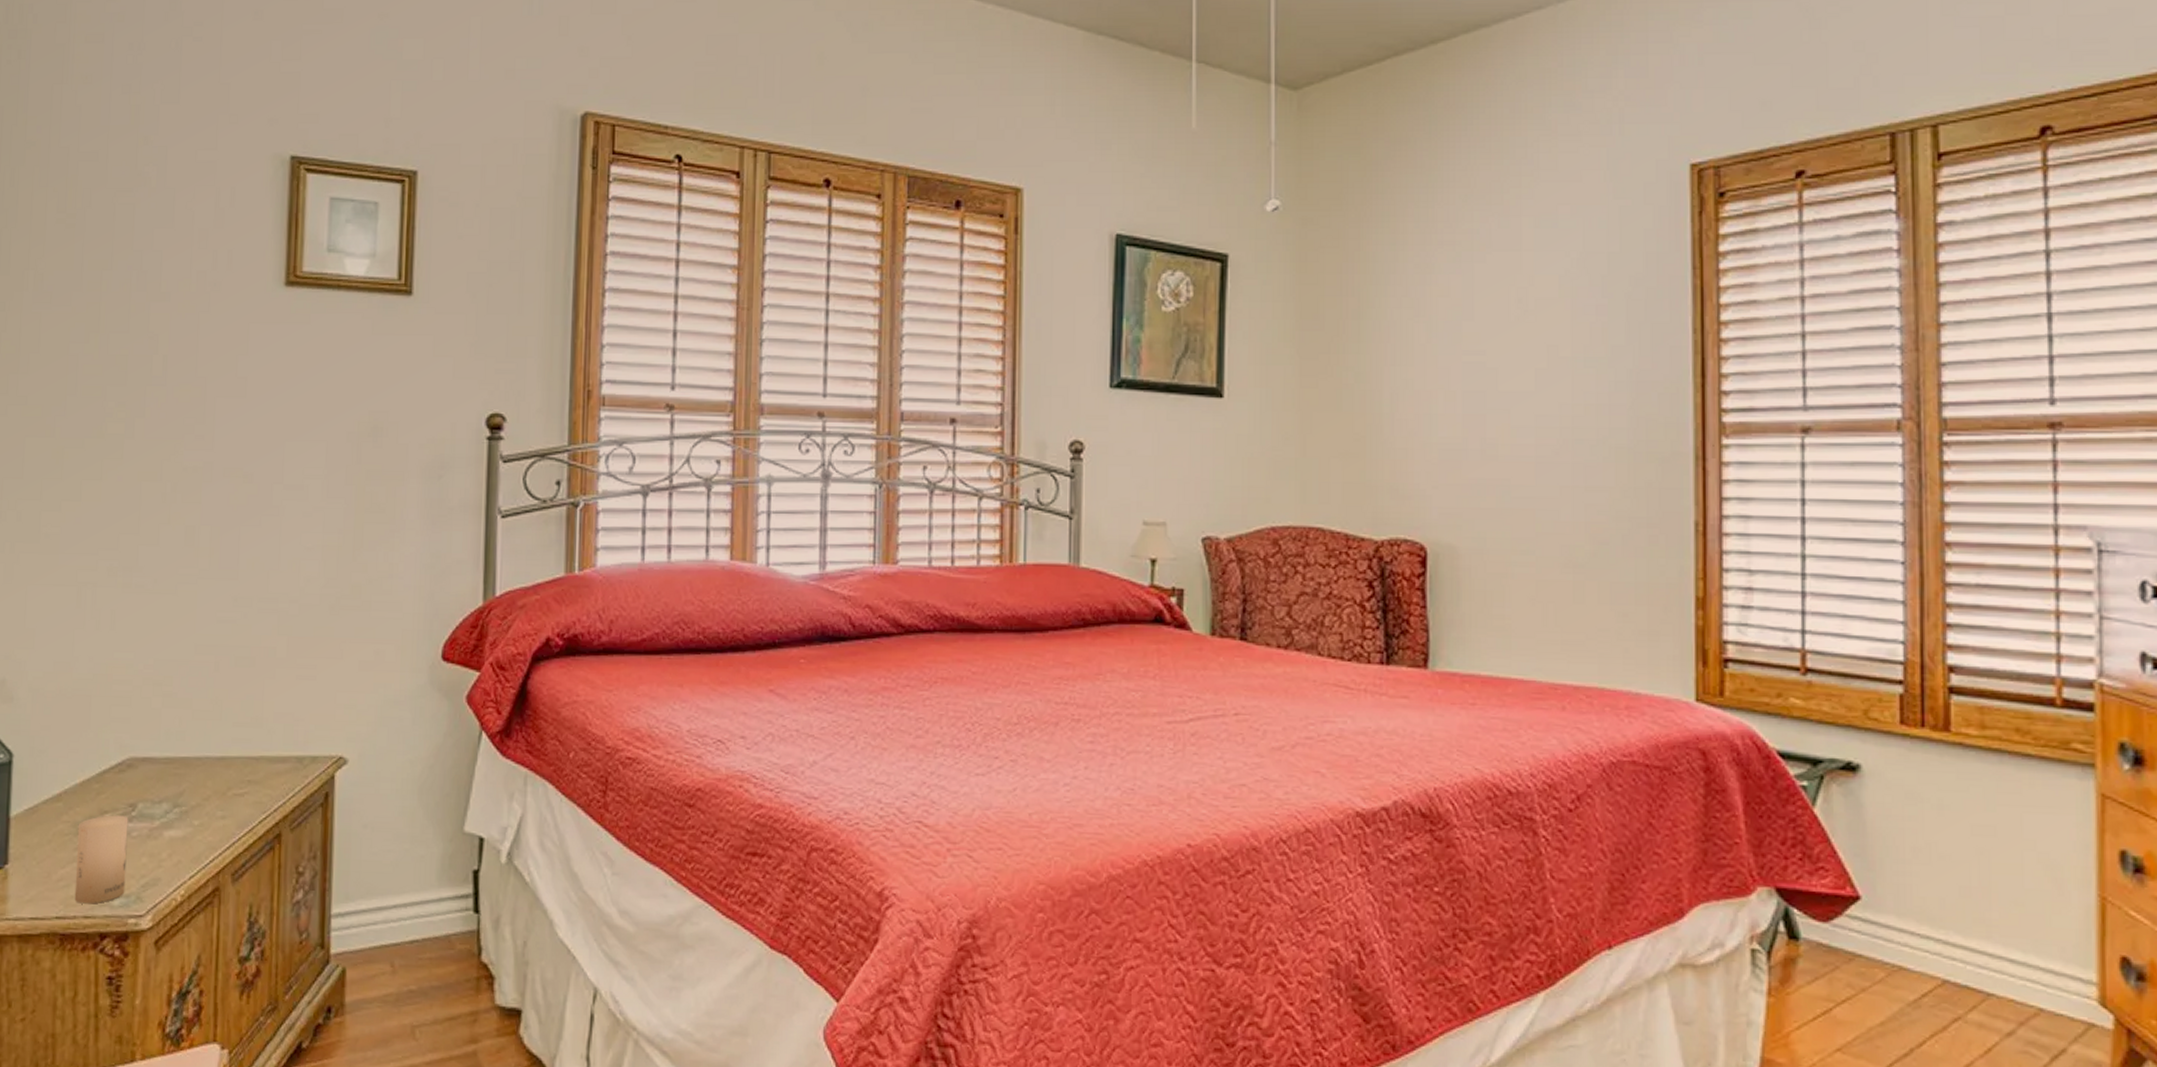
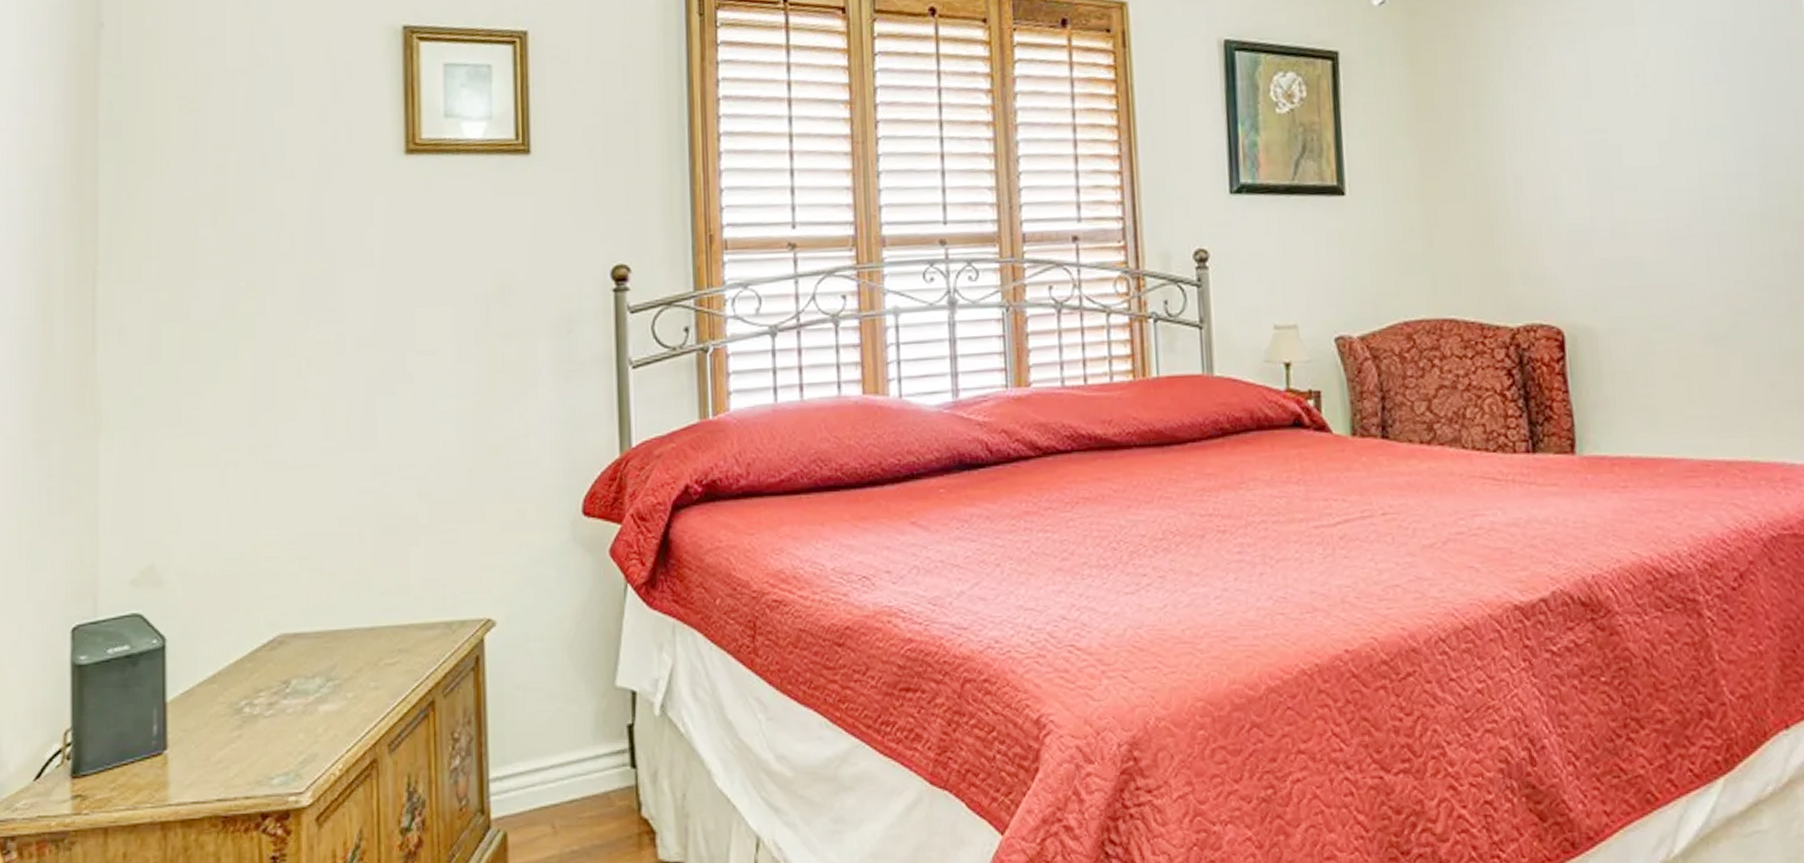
candle: present [74,815,129,904] -> none [233,693,284,785]

